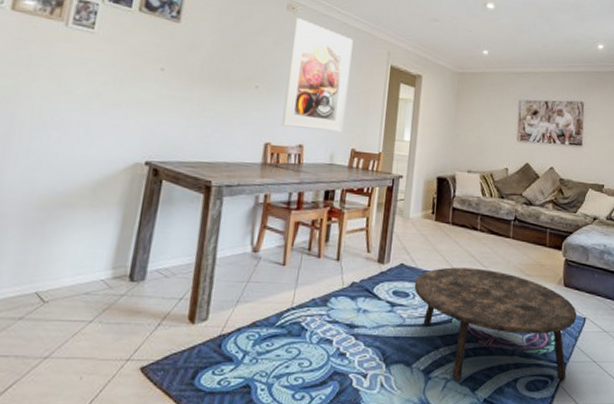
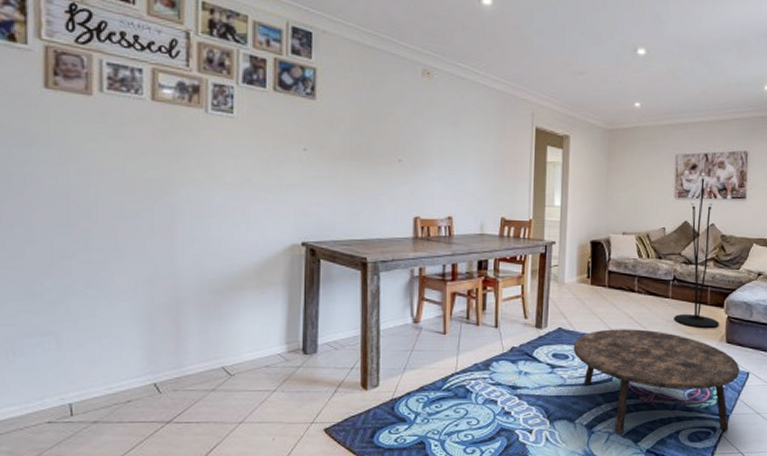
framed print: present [281,18,353,133] -> none [428,84,494,202]
floor lamp: none [514,119,557,271] -> present [674,174,719,329]

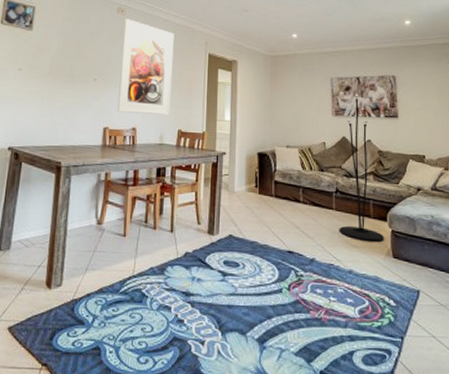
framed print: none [428,84,494,202] -> present [116,19,174,116]
coffee table: present [573,329,740,434] -> none [243,238,410,355]

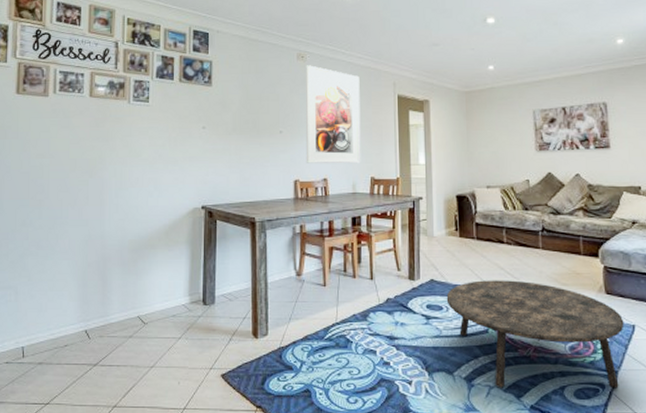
coffee table: none [243,238,410,355] -> present [446,280,624,389]
floor lamp: present [339,94,384,243] -> none [546,126,596,280]

